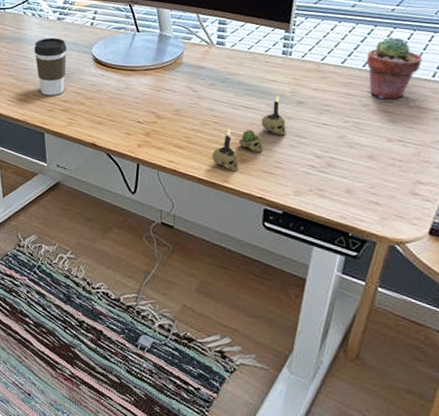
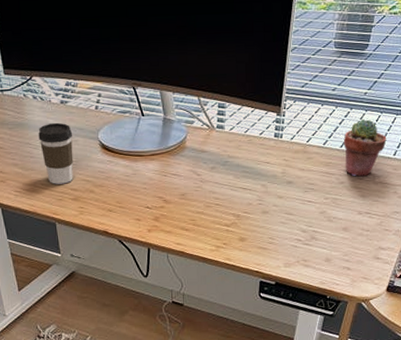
candle holder: present [212,95,286,172] -> none [215,176,278,250]

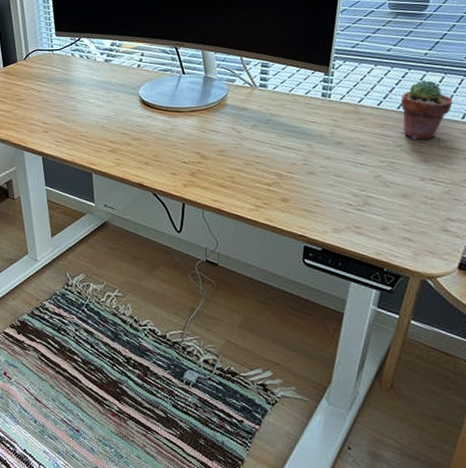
coffee cup: present [38,122,74,184] -> none [82,79,115,136]

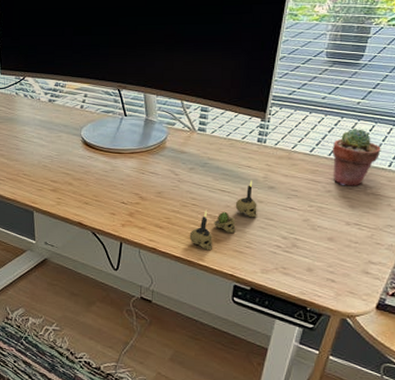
candle holder: none [255,136,325,210] -> present [189,180,257,251]

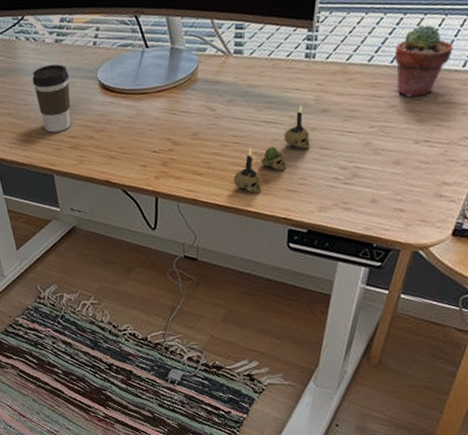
coffee cup: none [25,119,58,176] -> present [32,64,71,133]

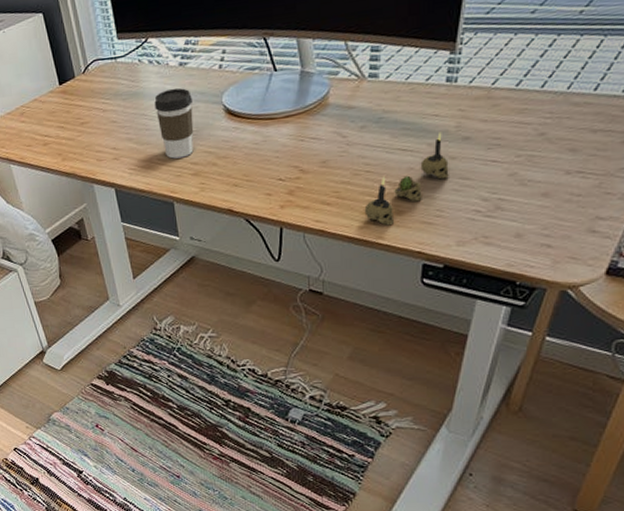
potted succulent: present [394,24,453,98] -> none [545,46,613,125]

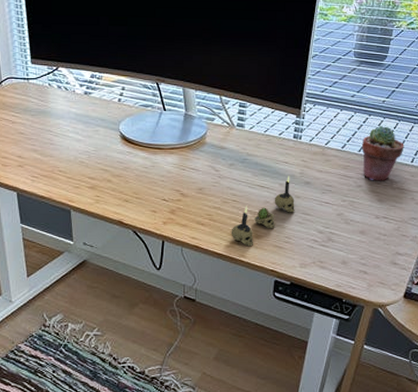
coffee cup: present [154,88,194,159] -> none [60,112,95,172]
potted succulent: none [545,46,613,125] -> present [361,125,404,181]

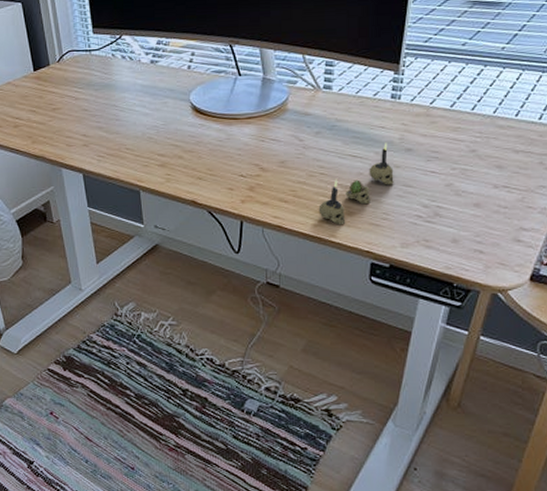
potted succulent: present [361,125,404,181] -> none [475,76,530,144]

